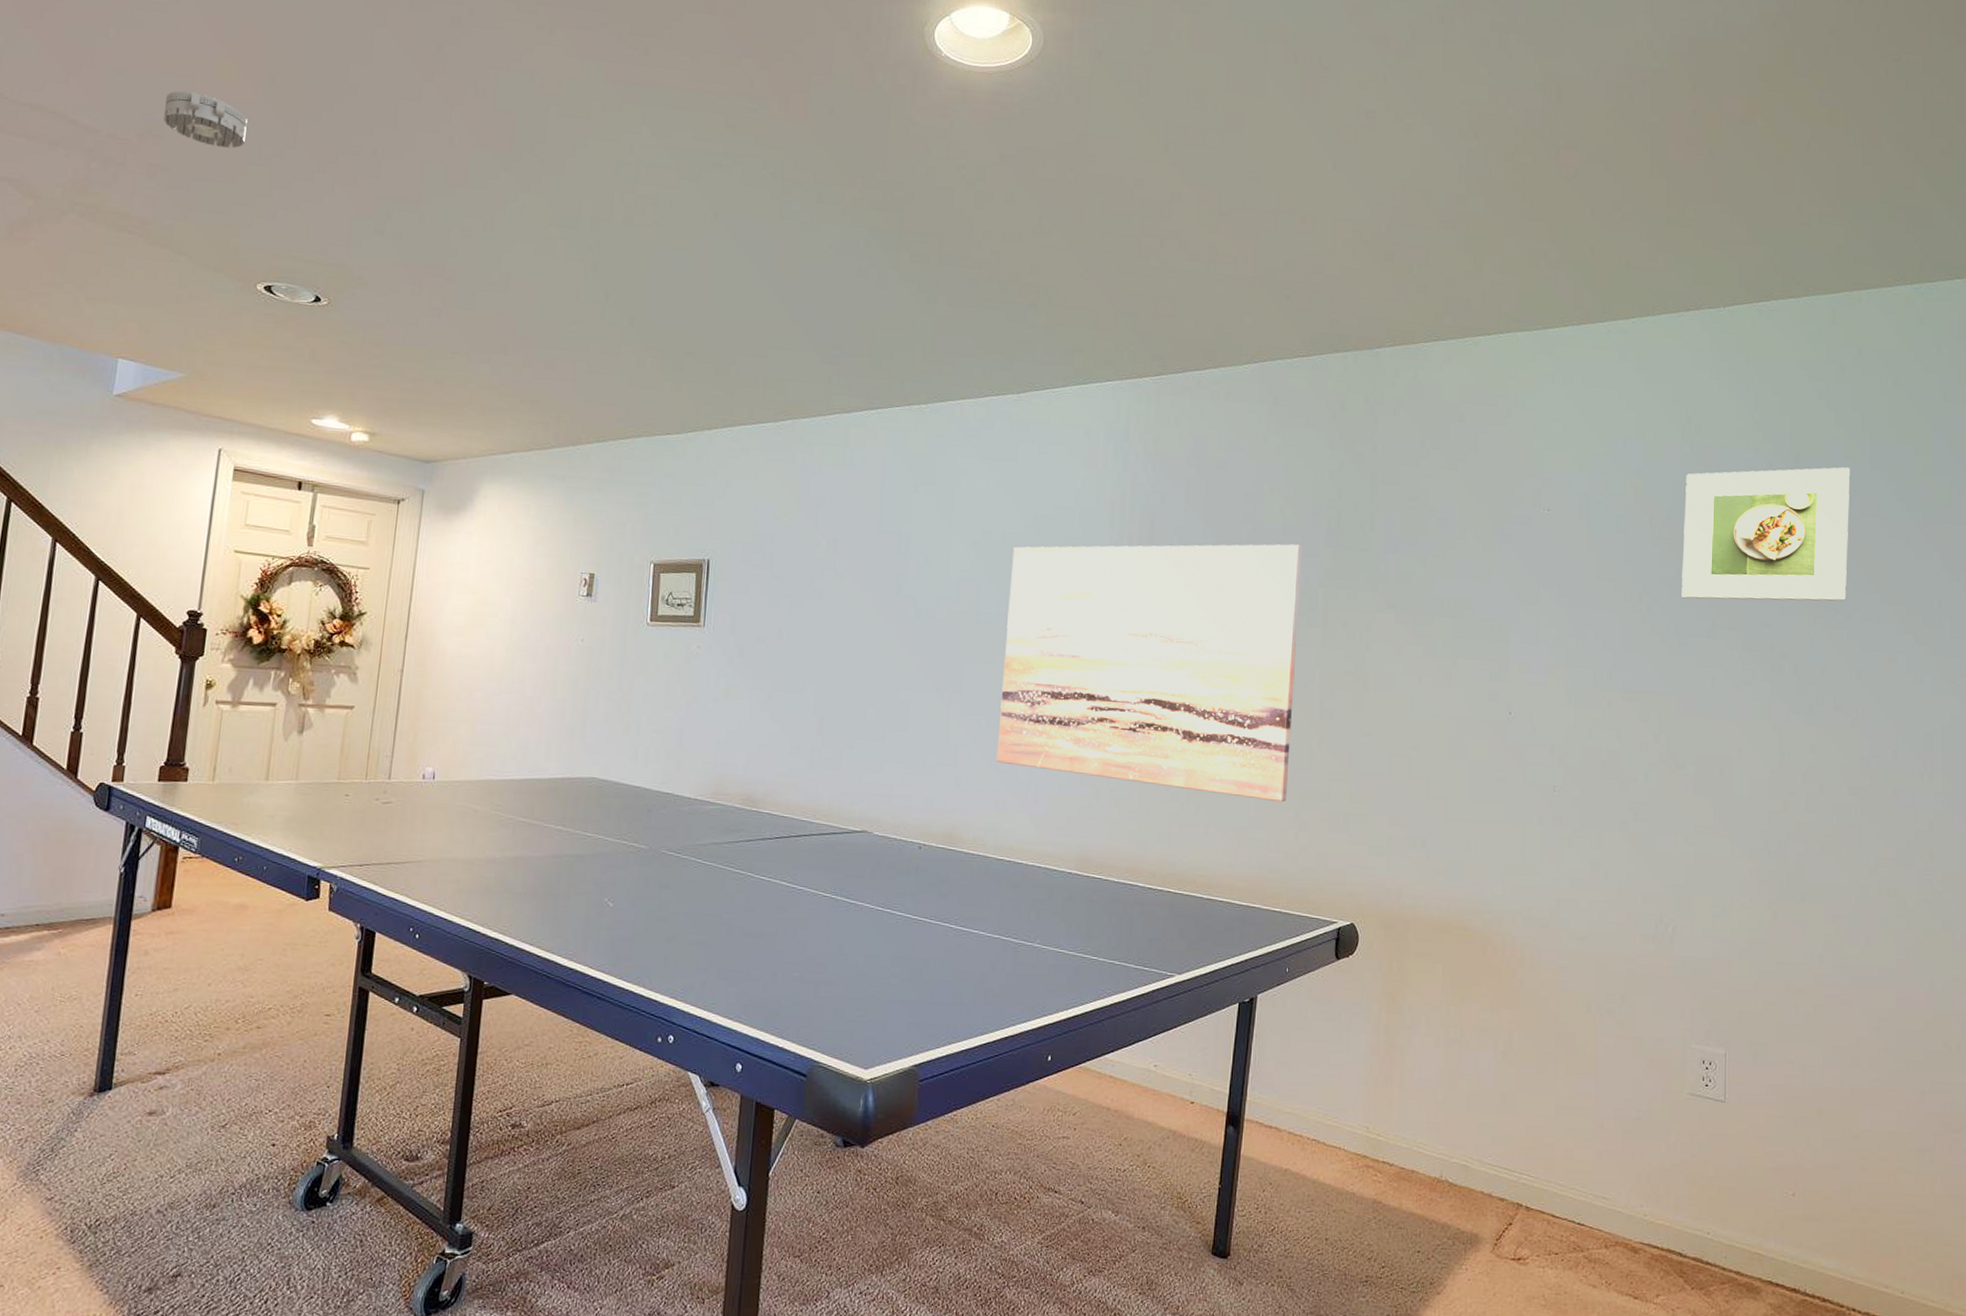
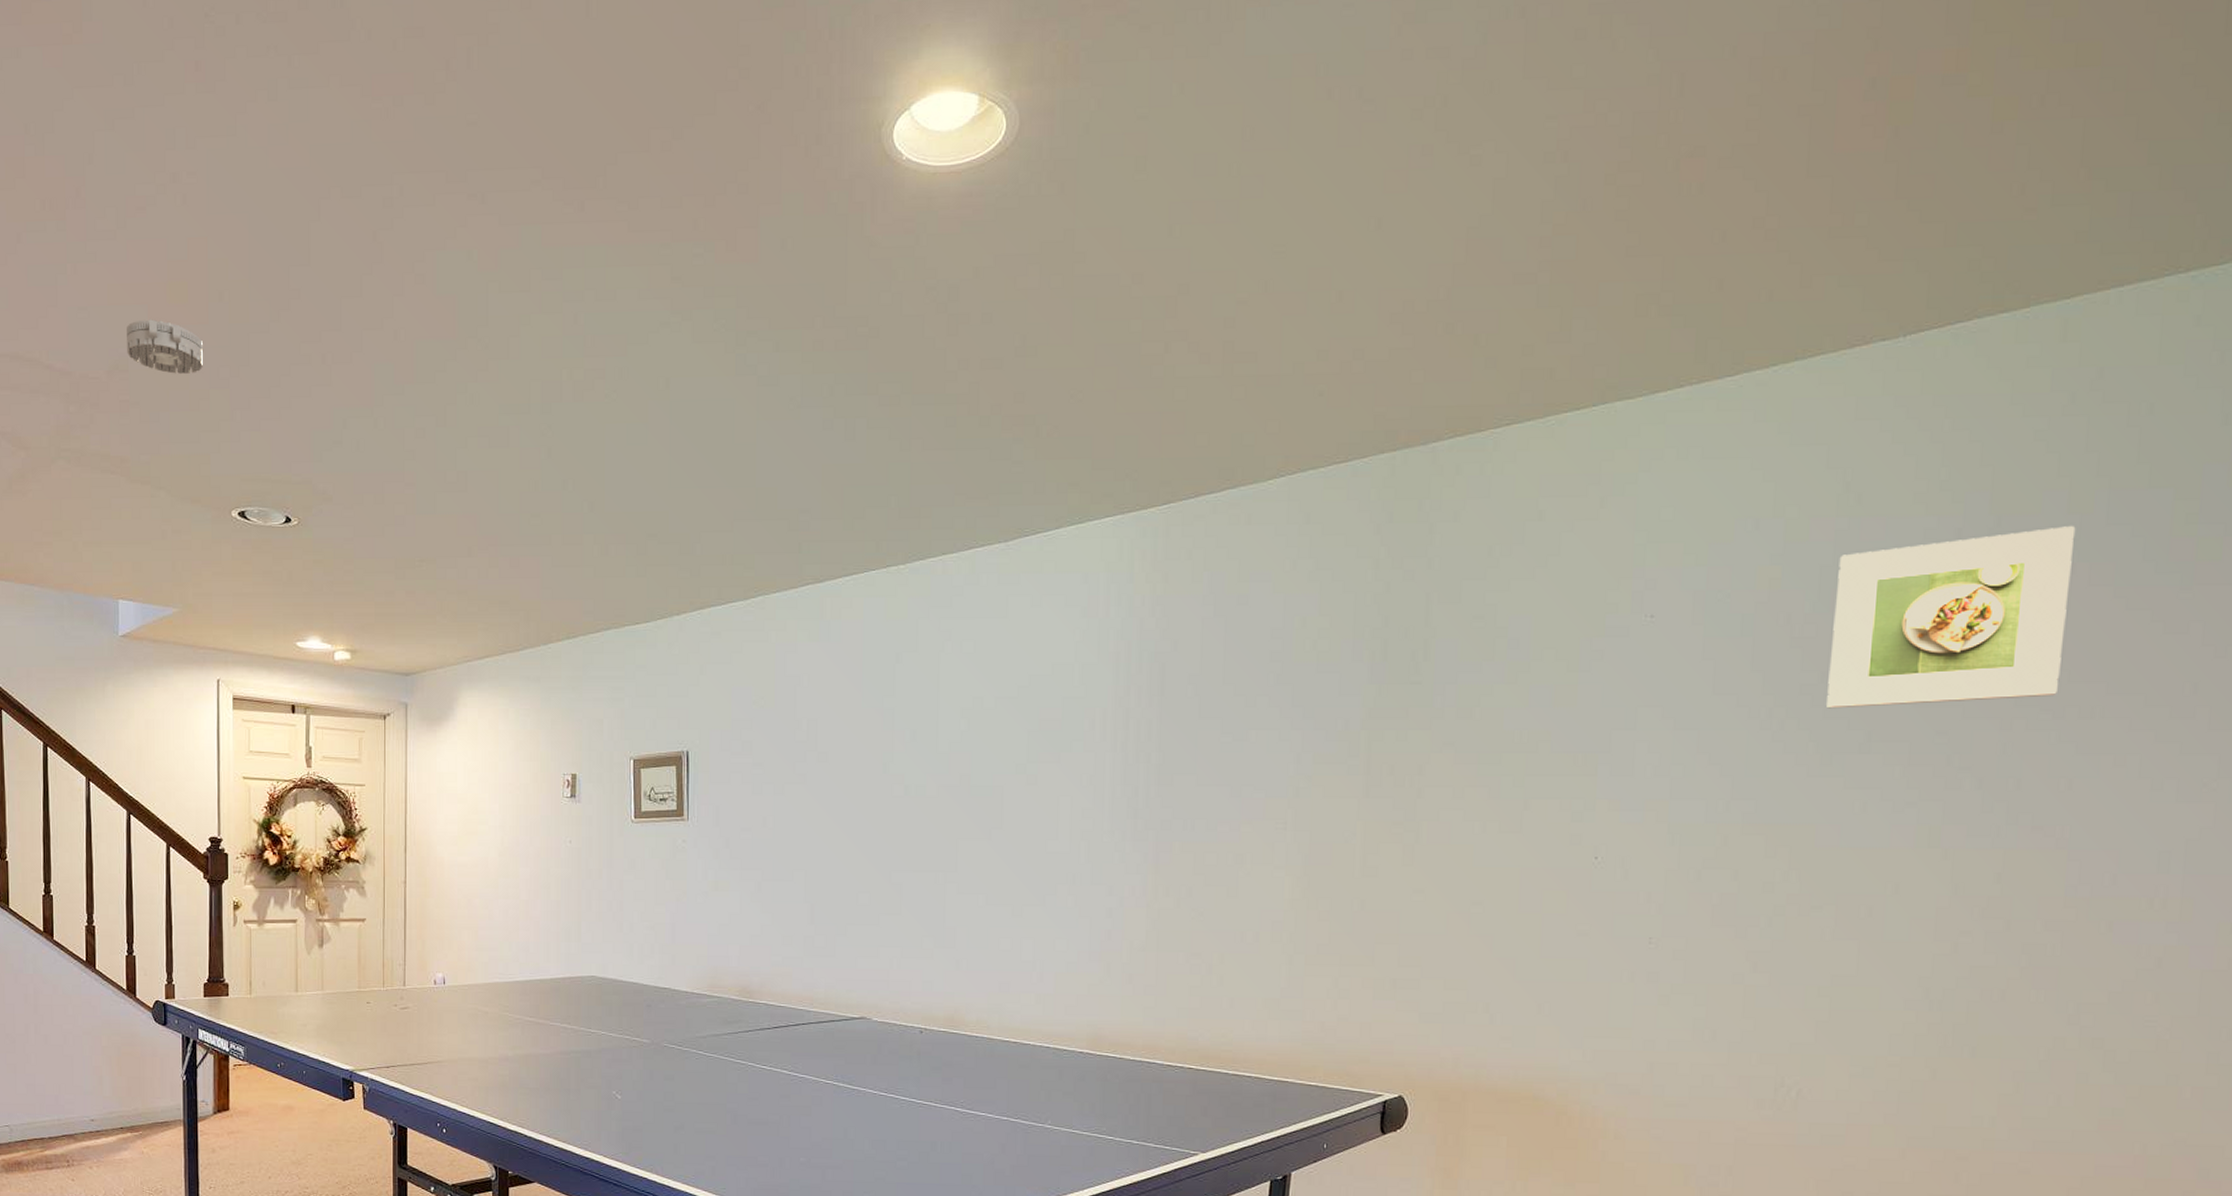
wall art: present [996,544,1302,802] -> none [997,683,1340,970]

